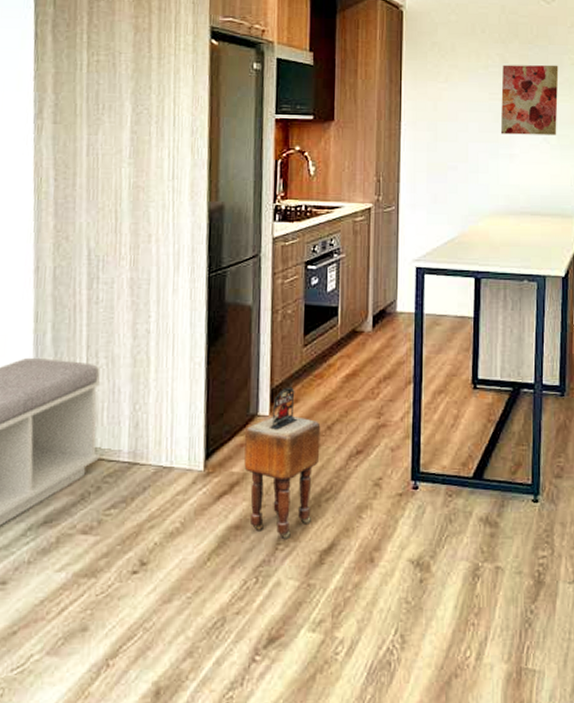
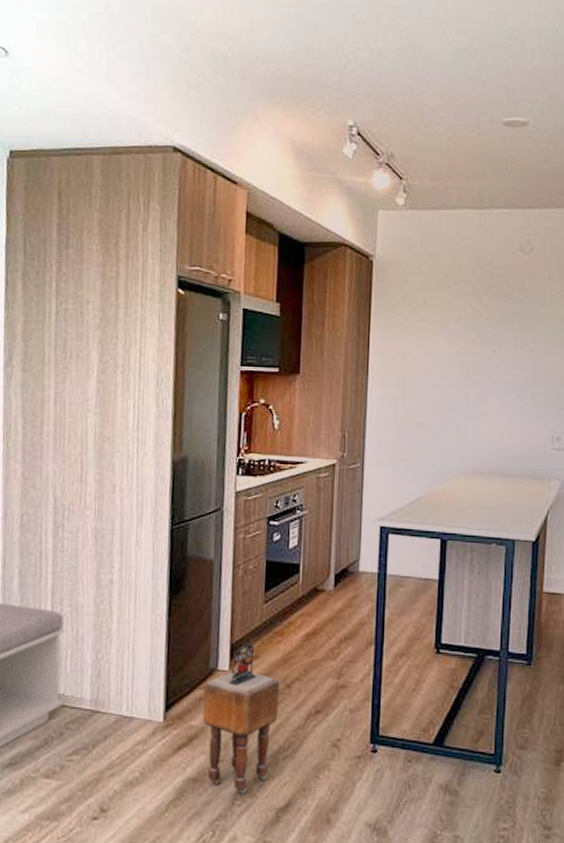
wall art: present [500,65,559,135] -> none [471,318,535,393]

